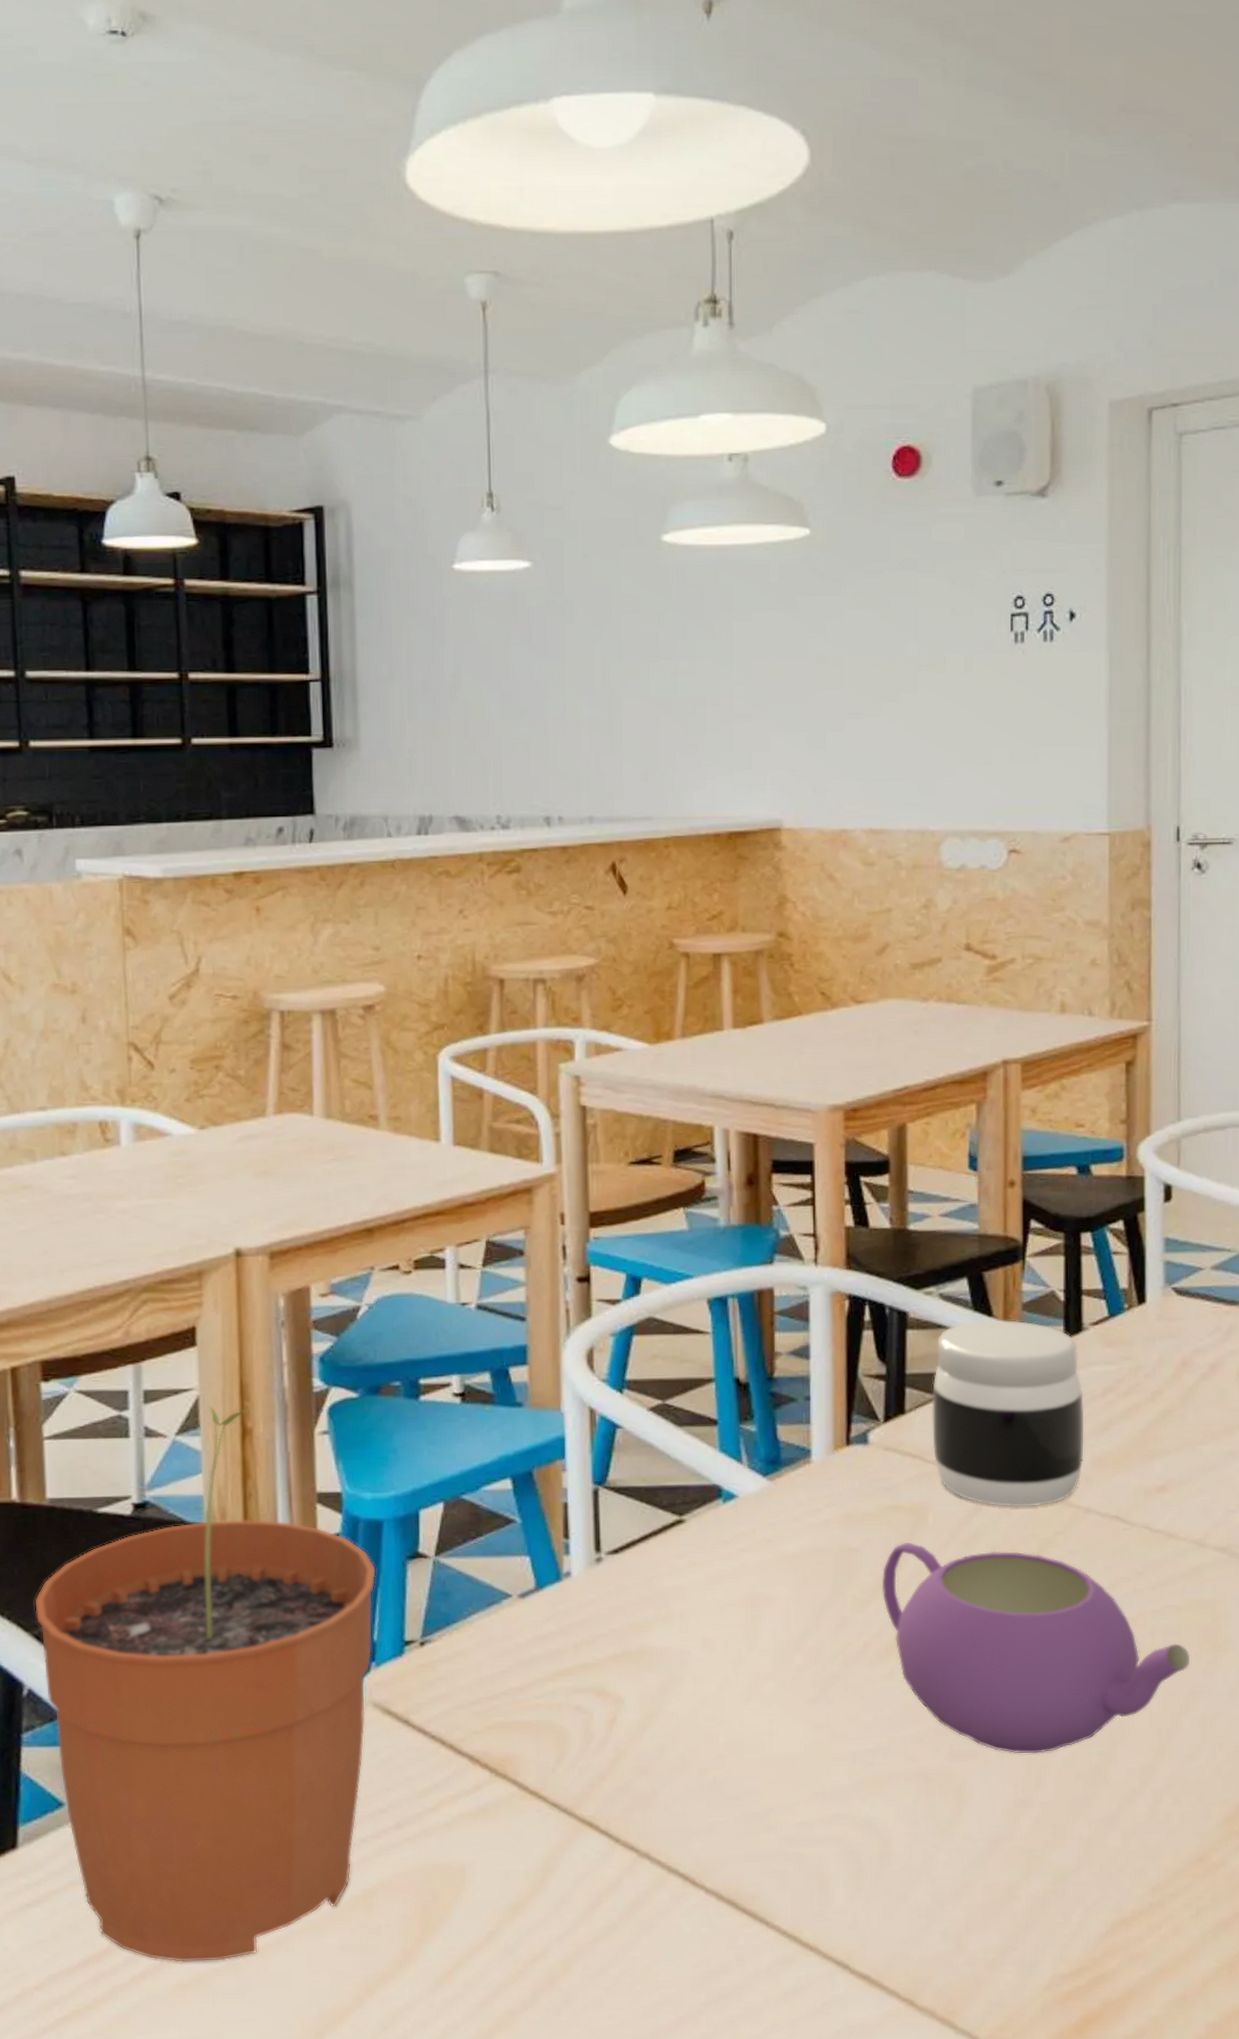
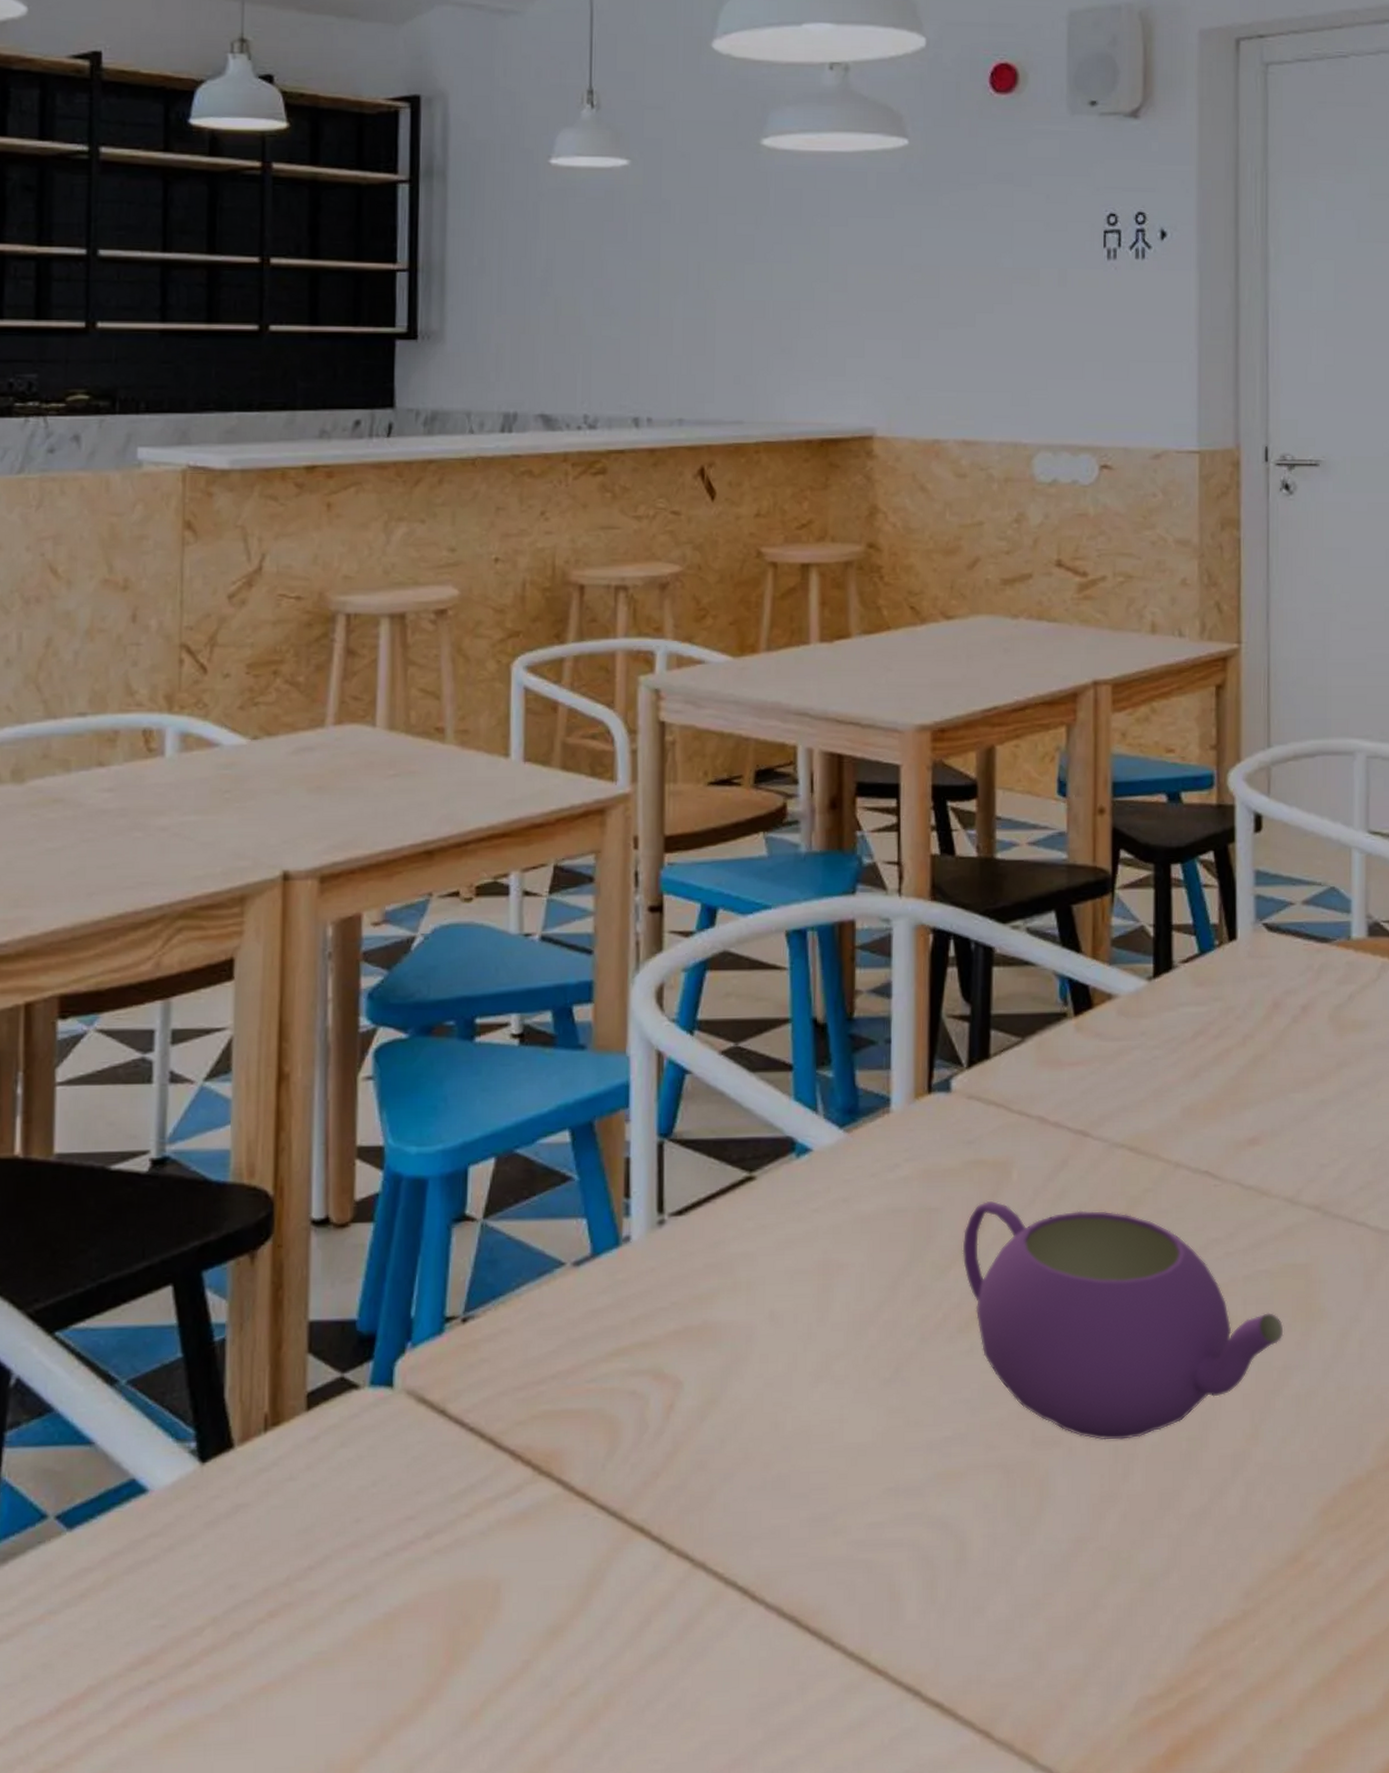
plant pot: present [35,1405,376,1962] -> none [31,1047,417,1707]
jar: present [932,1320,1084,1508] -> none [1017,956,1174,1162]

